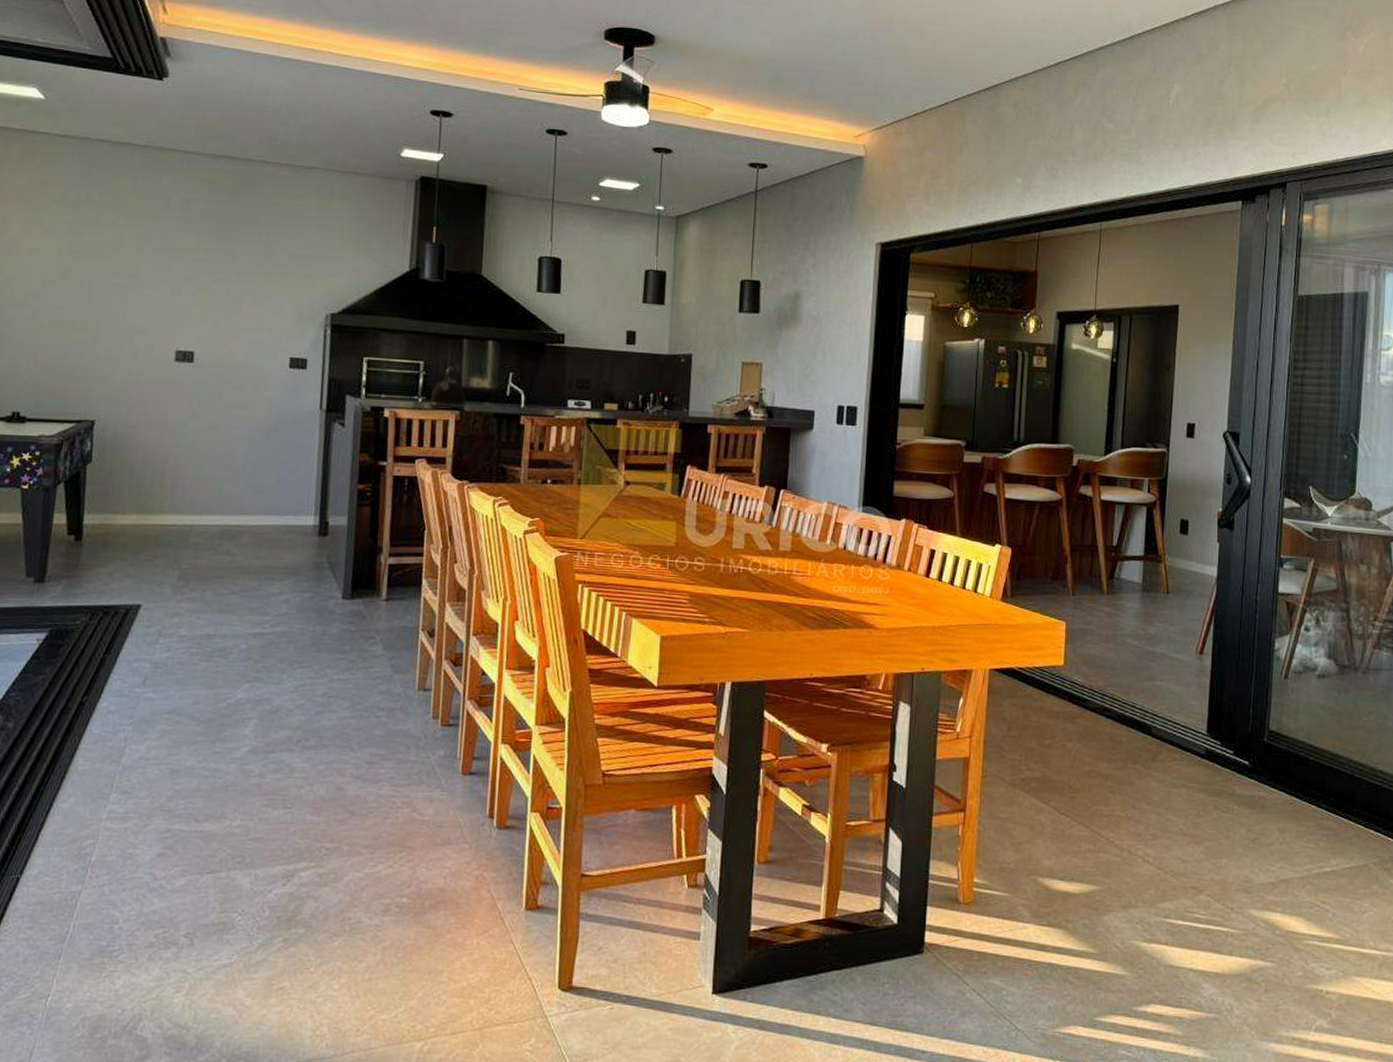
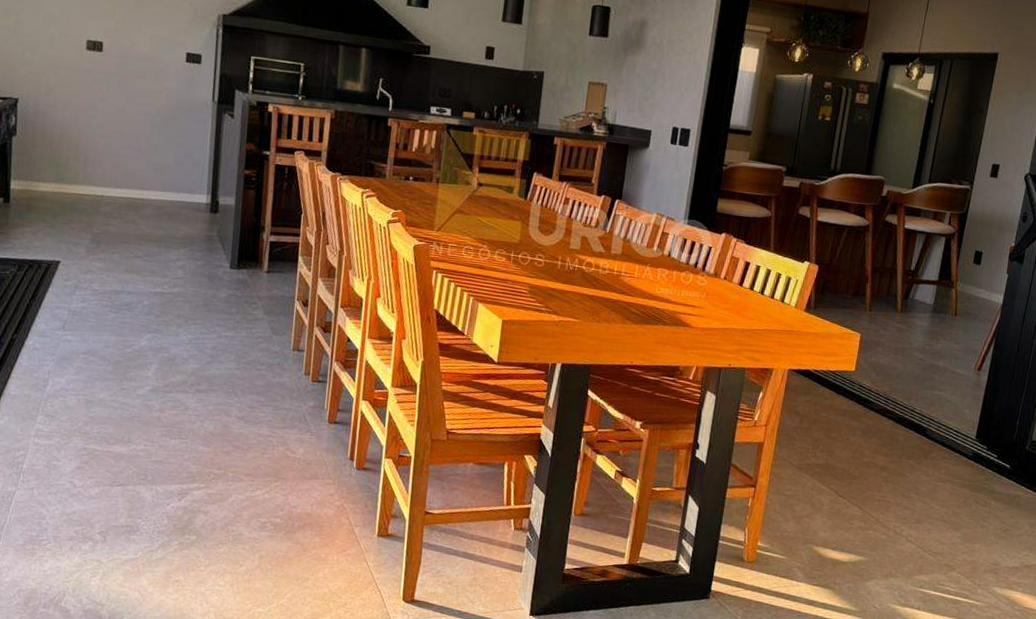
kettle: present [429,366,466,410] -> none [308,69,341,110]

